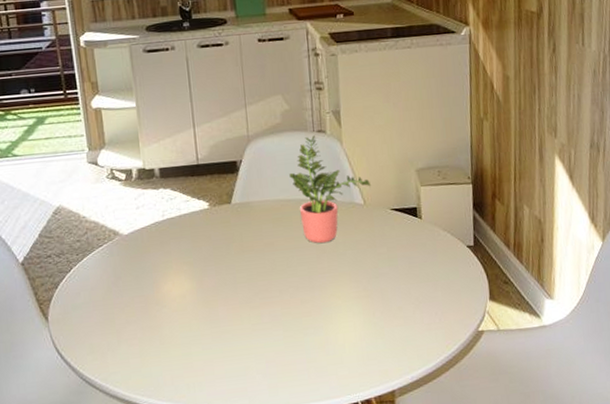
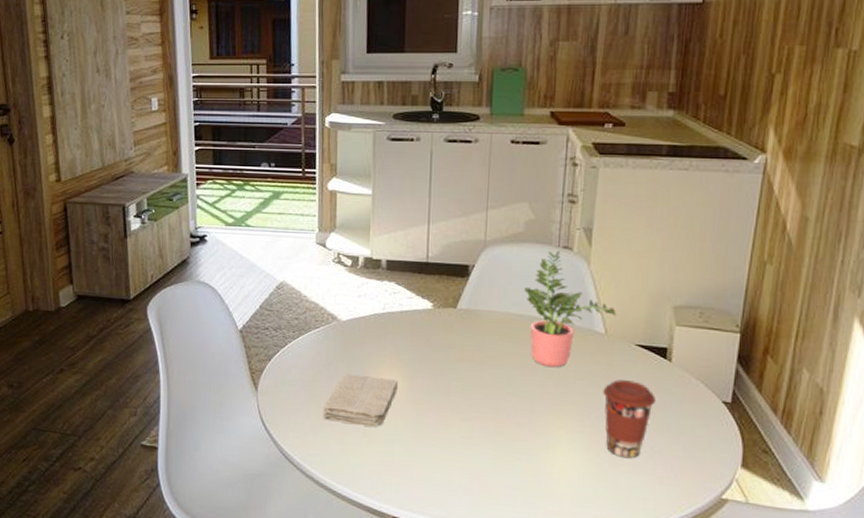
washcloth: none [117,282,187,336] -> present [322,374,398,427]
coffee cup: none [369,242,415,313] -> present [603,380,657,459]

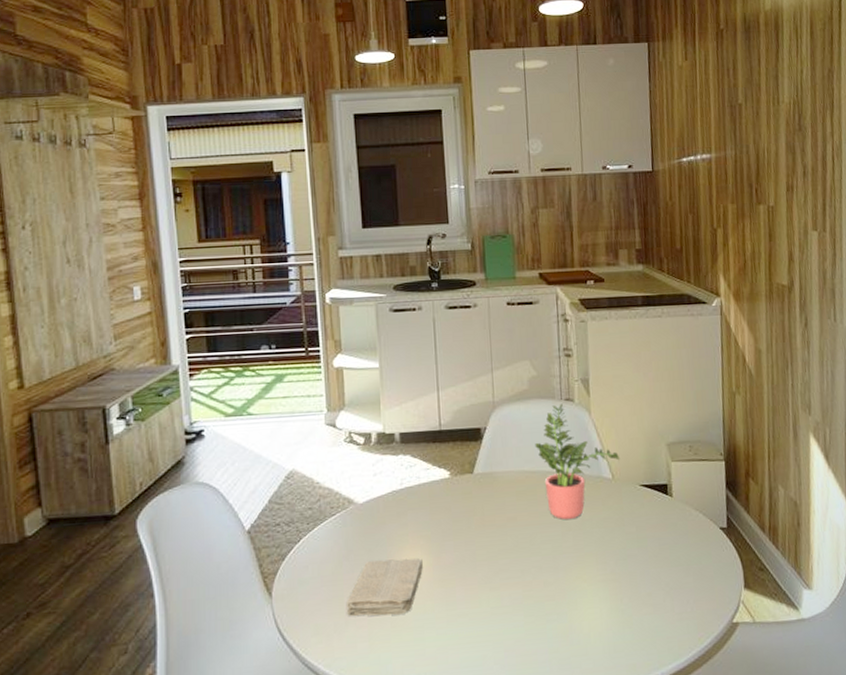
coffee cup: present [603,380,657,459] -> none [617,521,665,600]

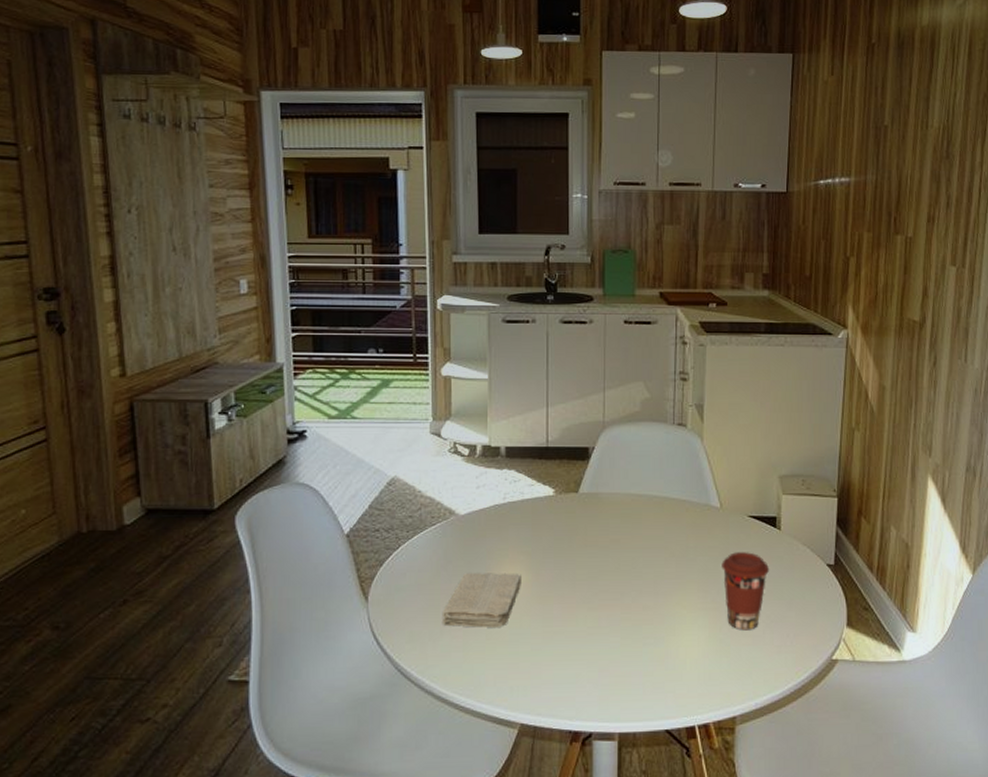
potted plant: present [535,404,621,520] -> none [643,428,730,546]
coffee cup: none [617,521,665,600] -> present [721,552,770,631]

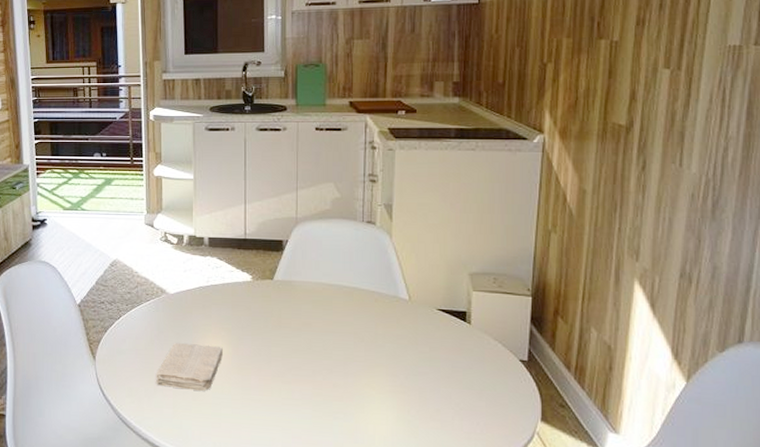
coffee cup: present [721,552,770,631] -> none [410,342,460,415]

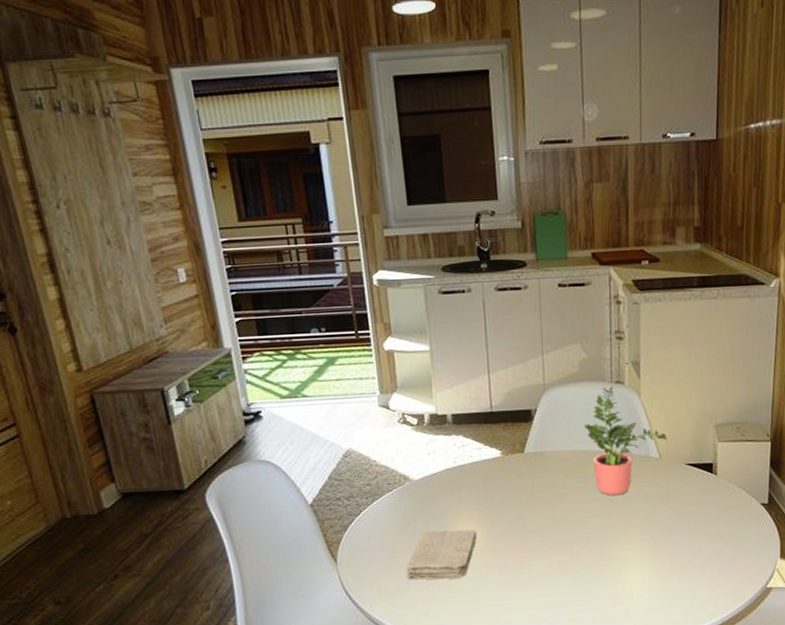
potted plant: none [334,225,419,332] -> present [584,386,668,496]

